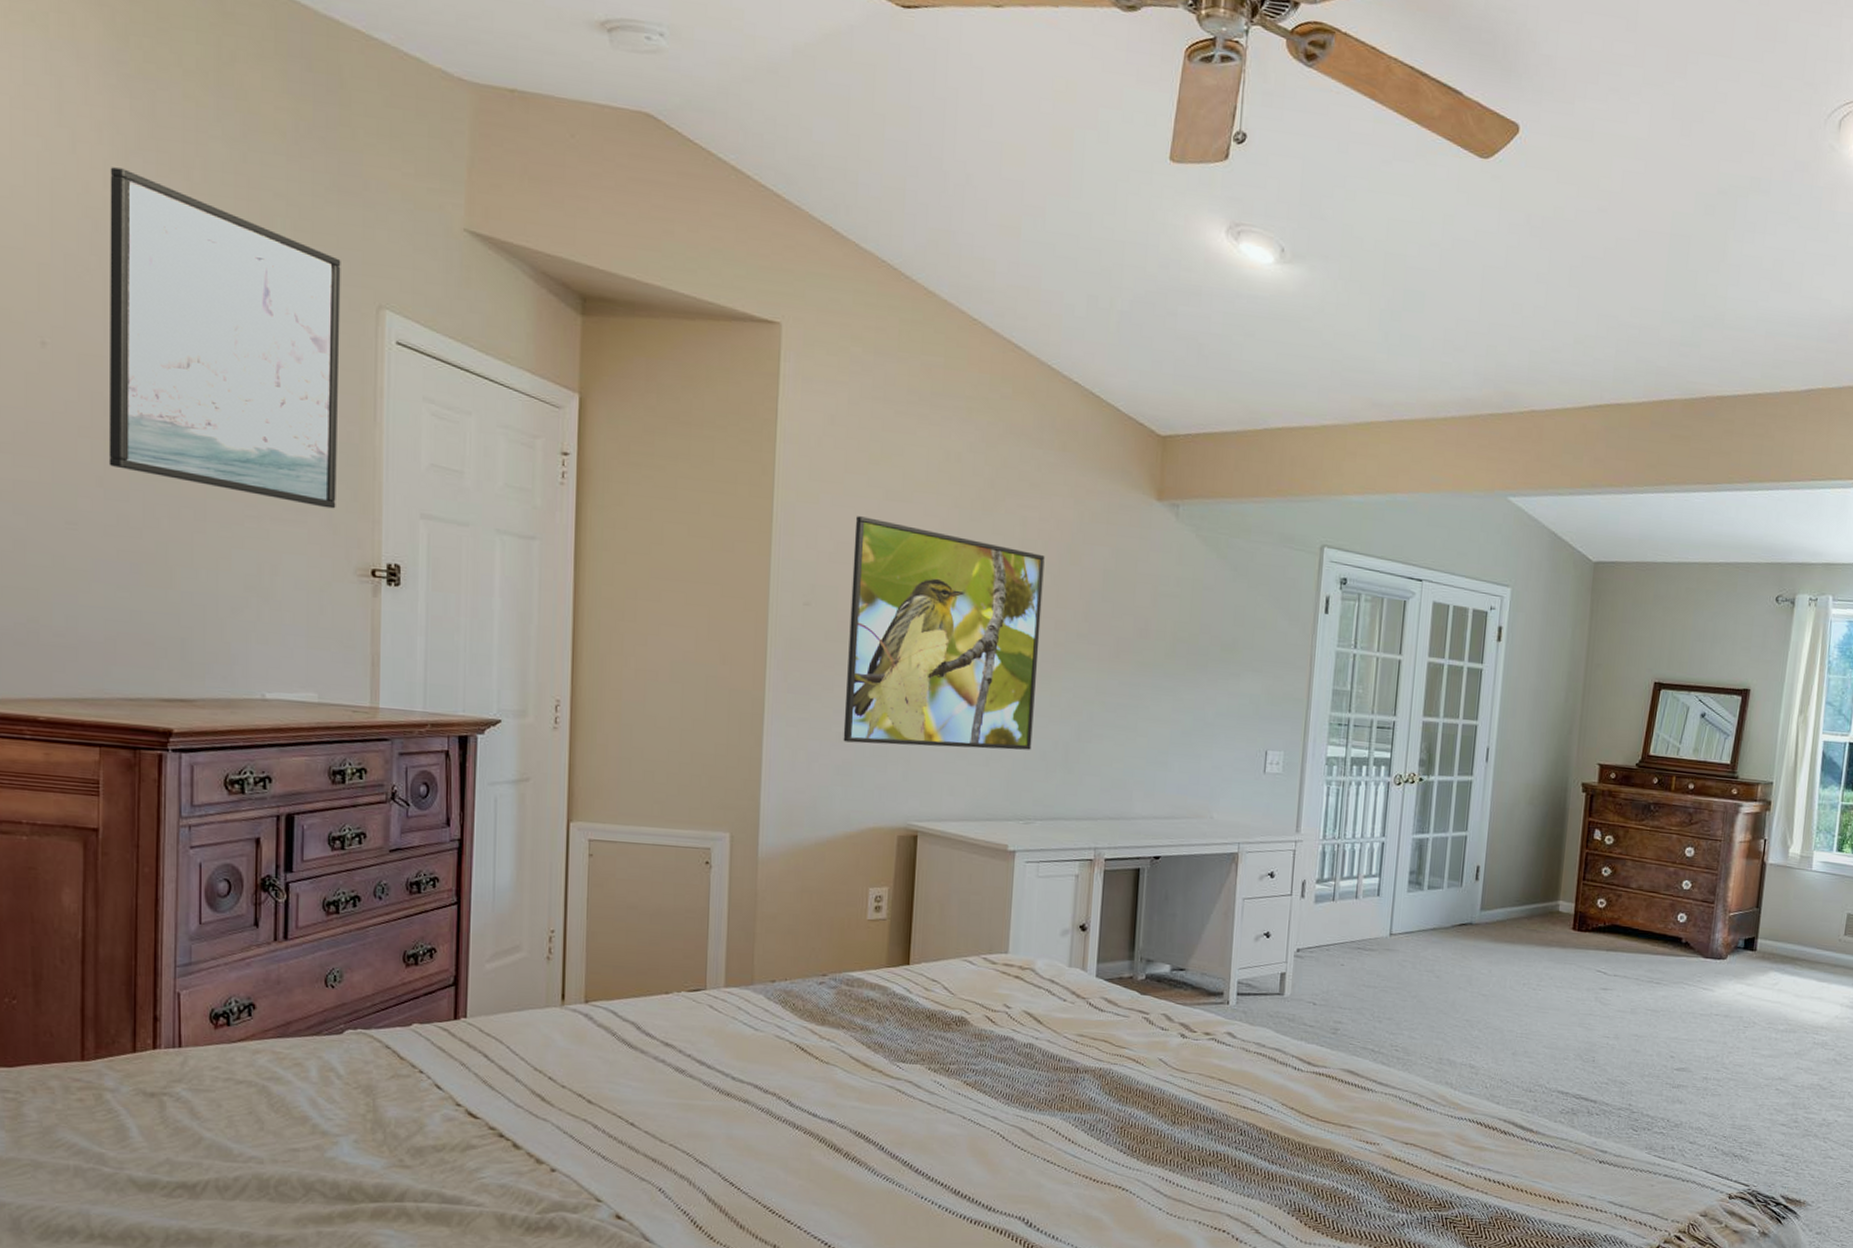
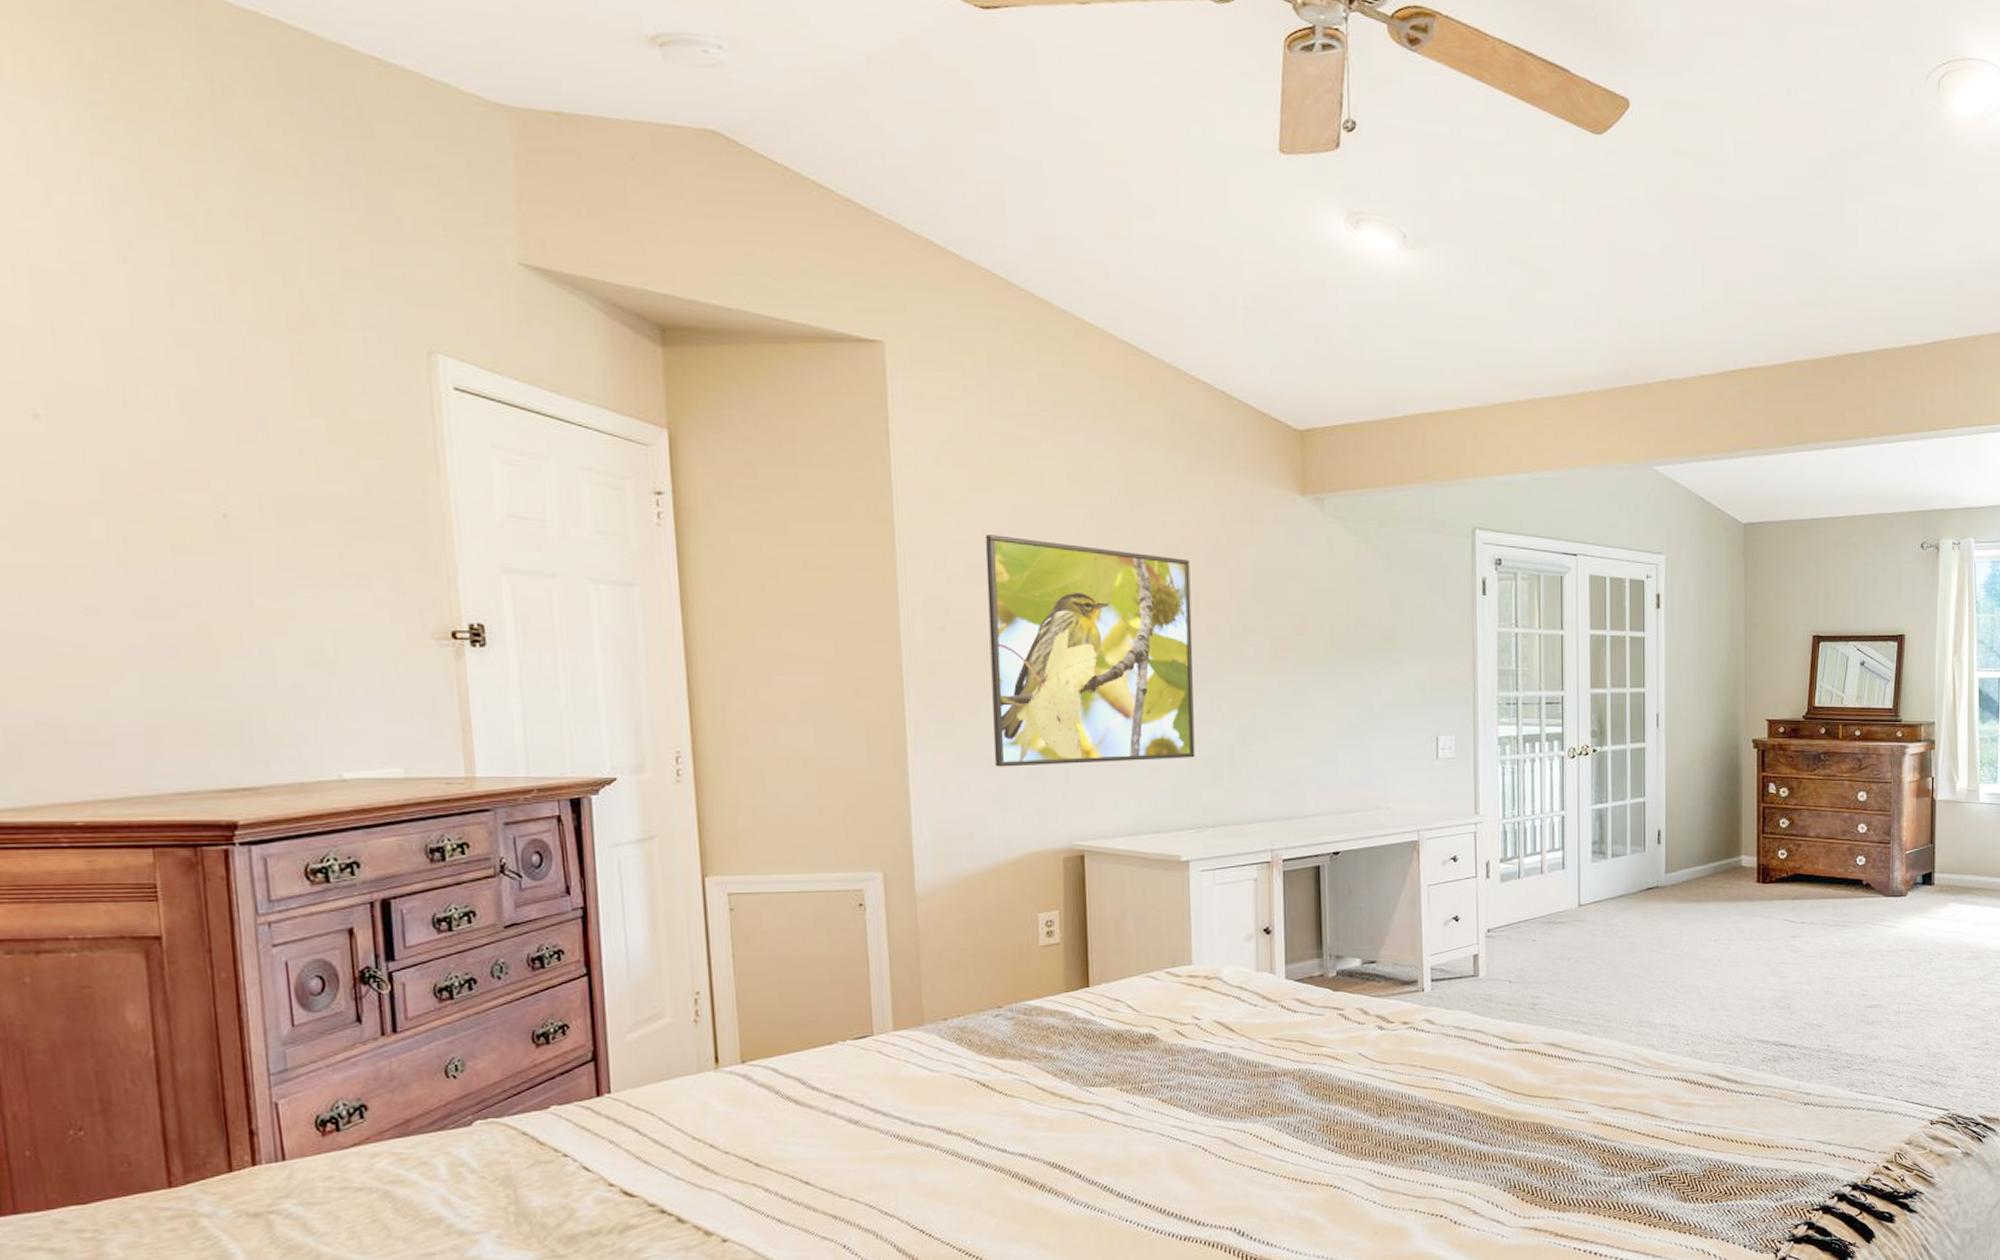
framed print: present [108,167,341,509] -> none [95,218,403,570]

